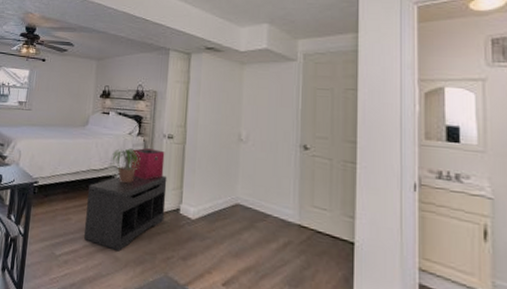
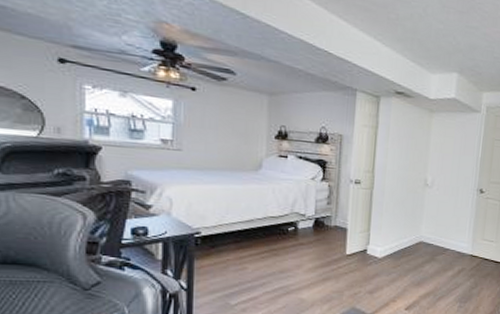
bench: present [84,175,167,252] -> none [264,219,355,294]
potted plant: present [111,148,141,183] -> none [292,194,326,228]
storage bin: present [131,148,165,180] -> none [315,193,352,224]

